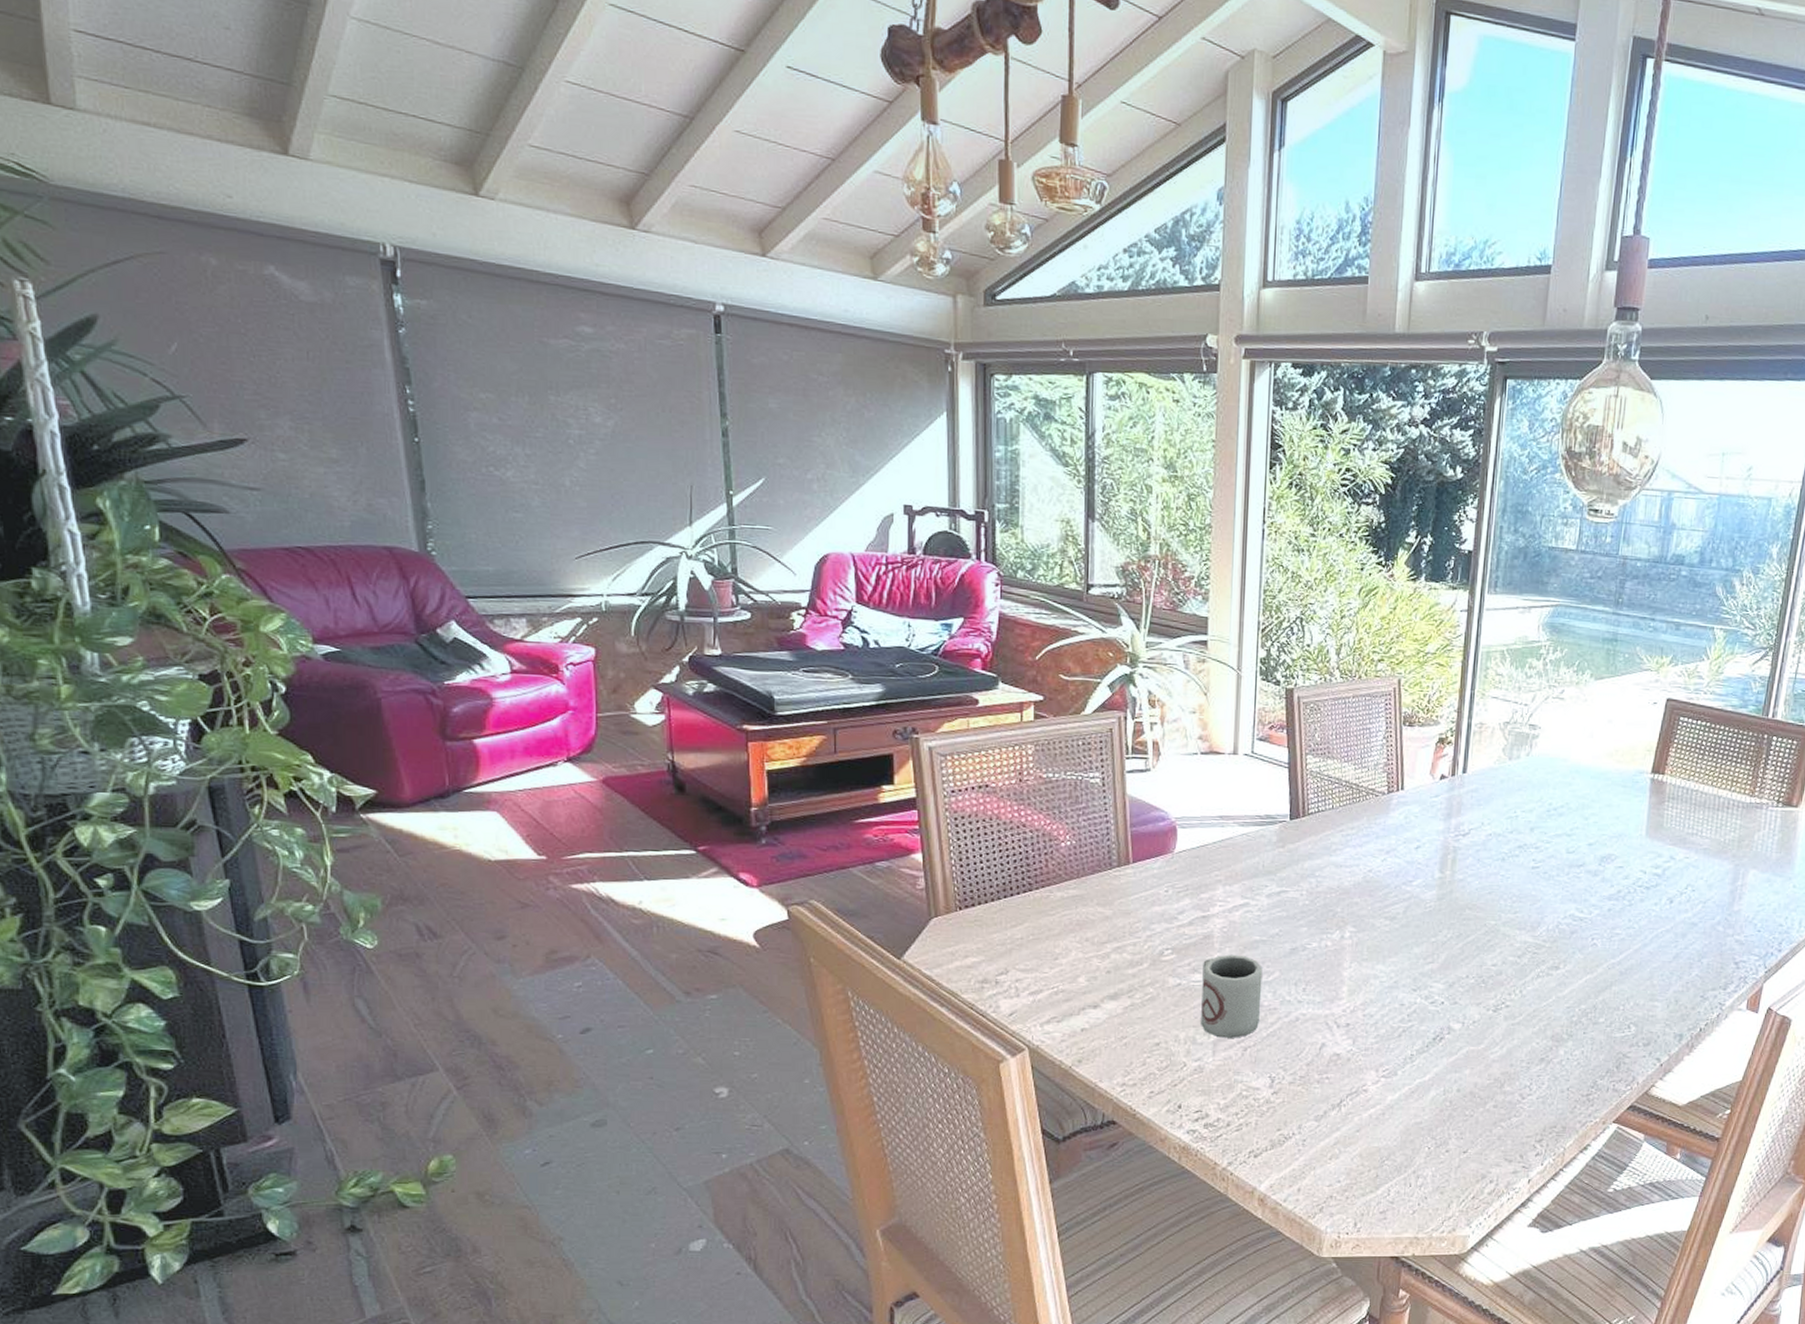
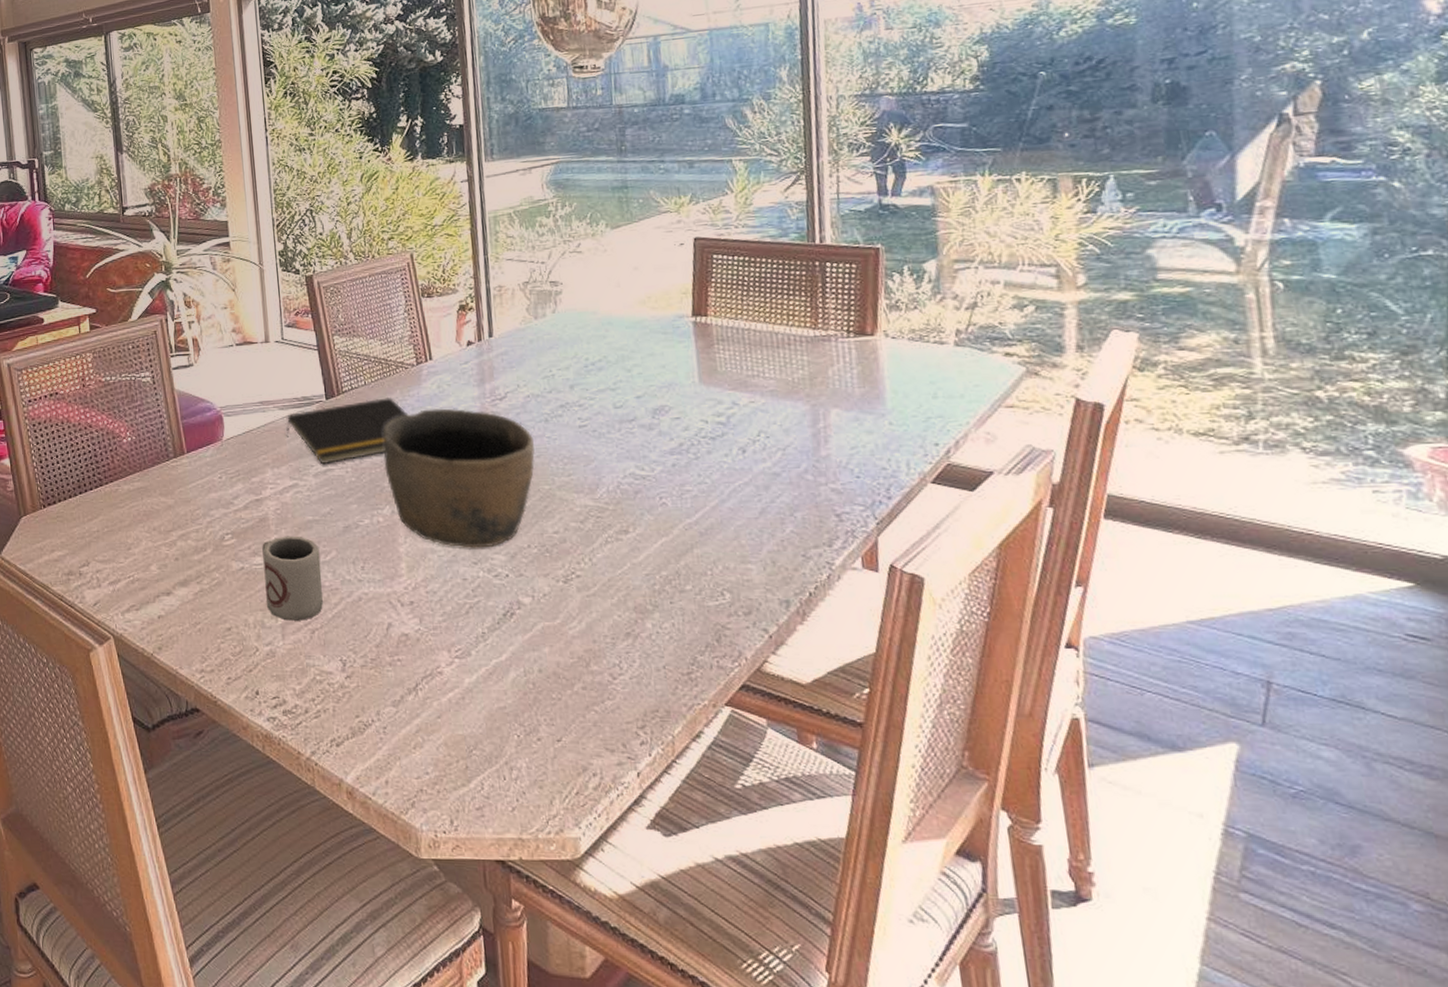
notepad: none [1243,823,1372,885] -> present [286,397,409,464]
bowl: none [1340,838,1488,976] -> present [382,408,535,548]

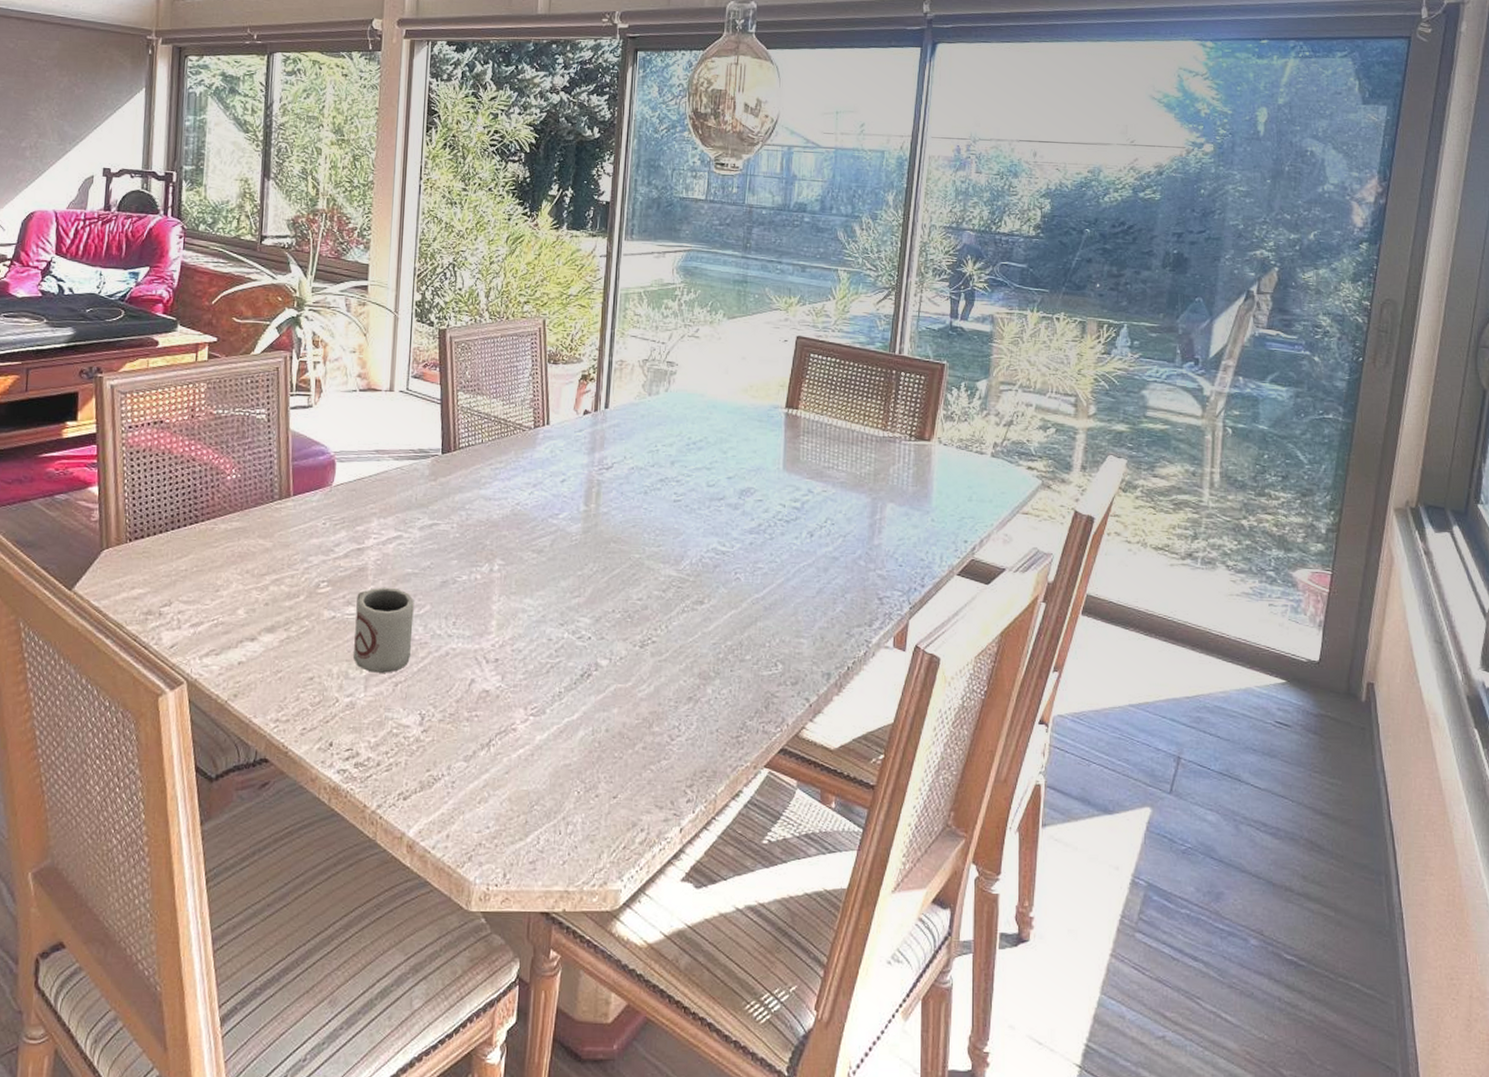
notepad: present [286,397,409,464] -> none [397,457,520,518]
bowl: present [382,408,535,548] -> none [489,472,631,610]

